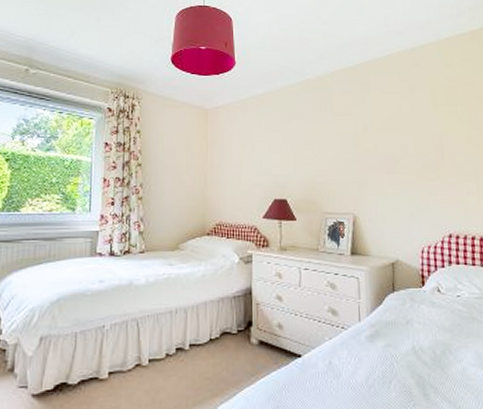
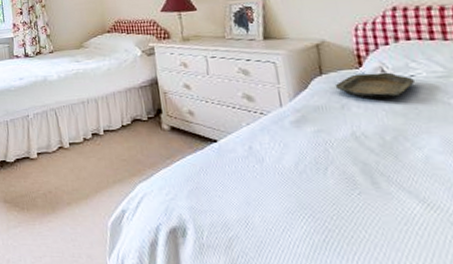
serving tray: none [403,292,460,316] -> present [334,72,414,100]

